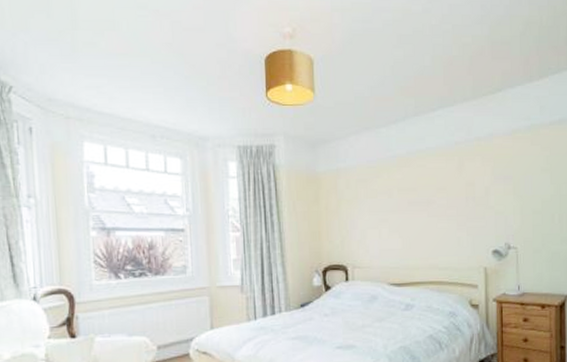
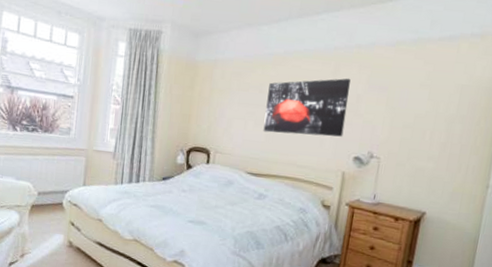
wall art: none [397,171,478,238] -> present [263,78,351,137]

